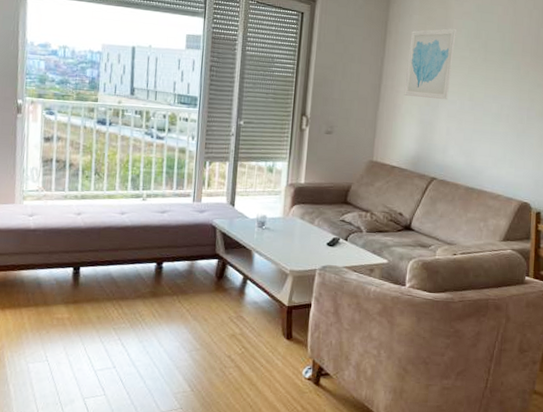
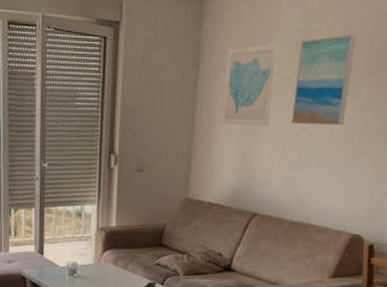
wall art: none [467,25,523,103] -> present [292,34,356,125]

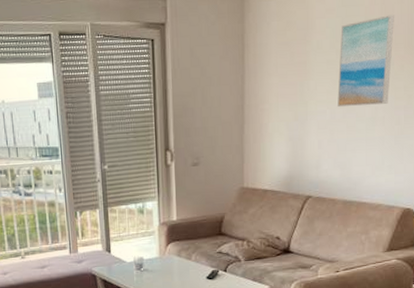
wall art: present [220,43,279,127] -> none [269,29,320,113]

